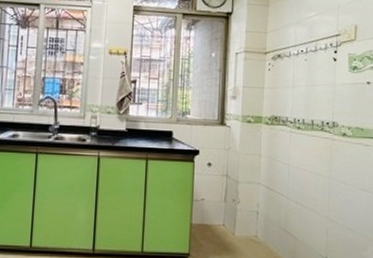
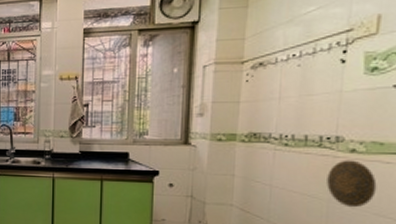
decorative plate: none [328,142,361,184] -> present [327,160,377,208]

